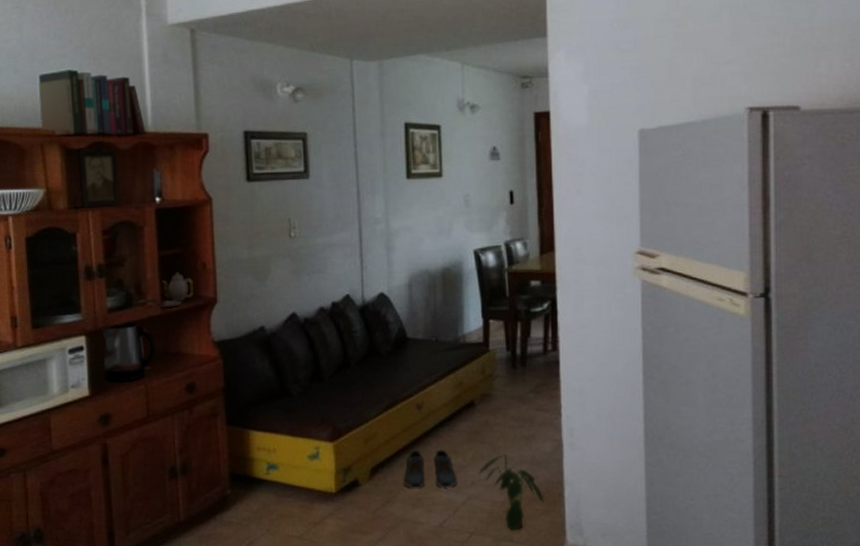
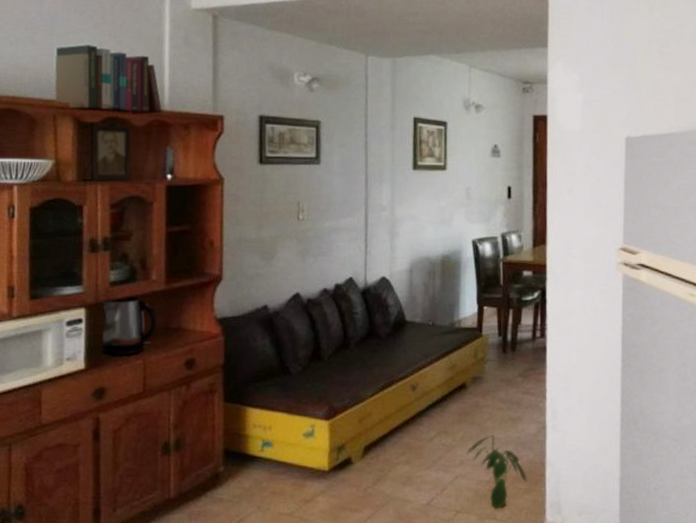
teapot: present [137,272,193,307] -> none [141,248,199,283]
shoe: present [403,449,457,488] -> none [394,429,447,467]

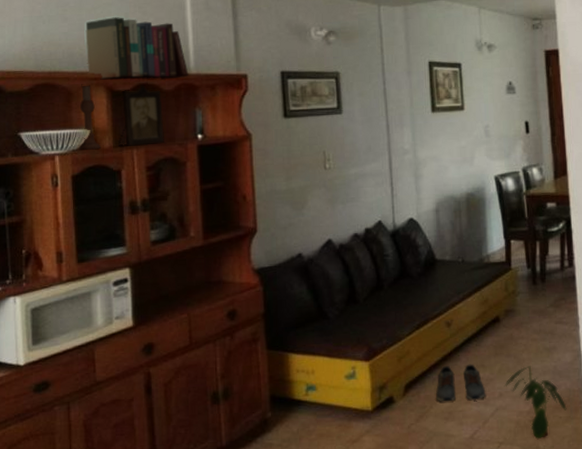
candlestick: none [39,112,63,182] -> present [78,84,101,150]
kettle: present [101,295,158,356] -> none [146,252,199,312]
shoe: none [394,429,447,467] -> present [435,364,486,402]

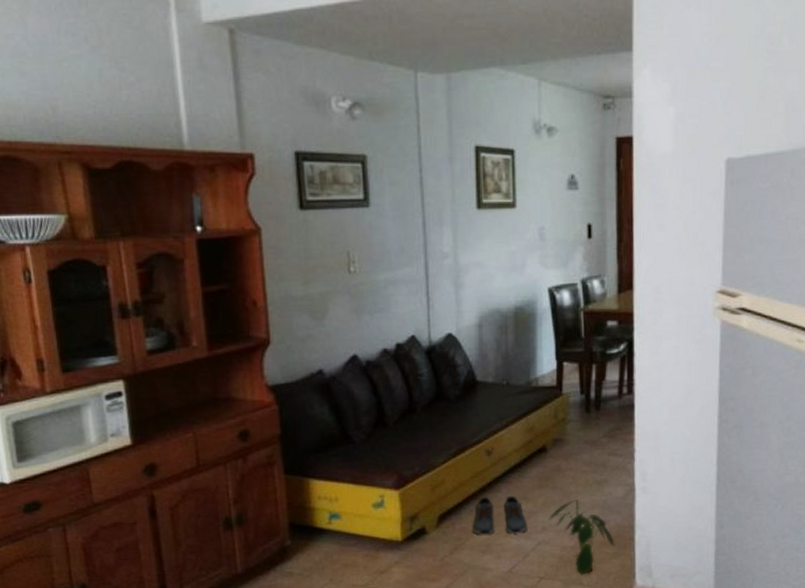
candlestick: present [78,84,101,150] -> none [50,158,80,241]
books: present [85,17,189,81] -> none [49,74,182,157]
photo frame: present [118,85,164,147] -> none [101,162,156,238]

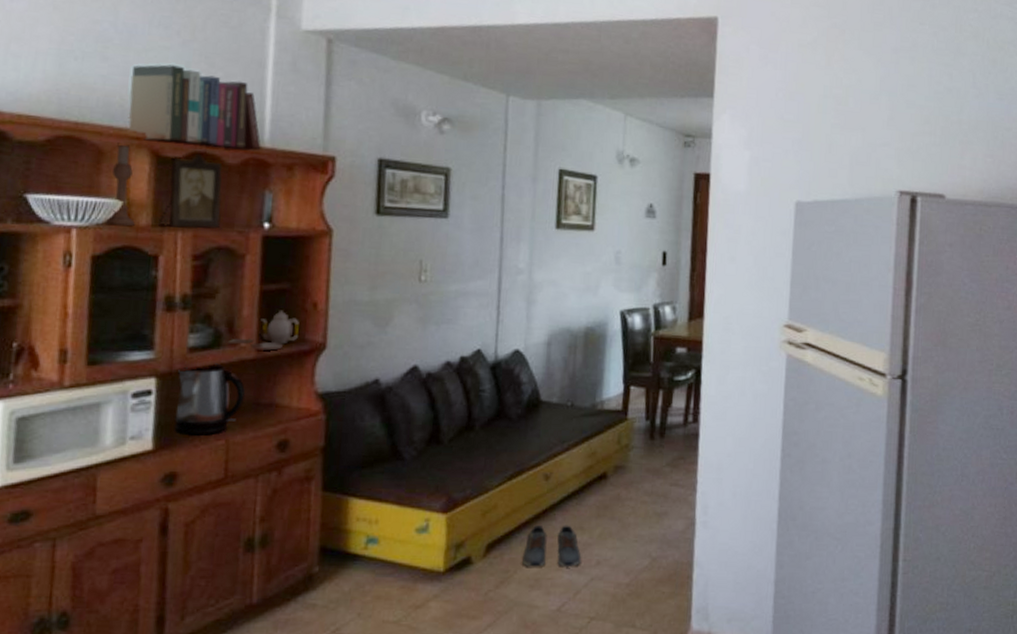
books: none [49,74,182,157] -> present [128,64,261,151]
candlestick: none [50,158,80,241] -> present [104,142,135,227]
photo frame: none [101,162,156,238] -> present [159,153,222,229]
kettle: none [142,364,205,430] -> present [174,363,246,436]
teapot: none [180,310,243,349] -> present [227,310,299,351]
plant: present [547,499,615,576] -> none [603,532,672,617]

